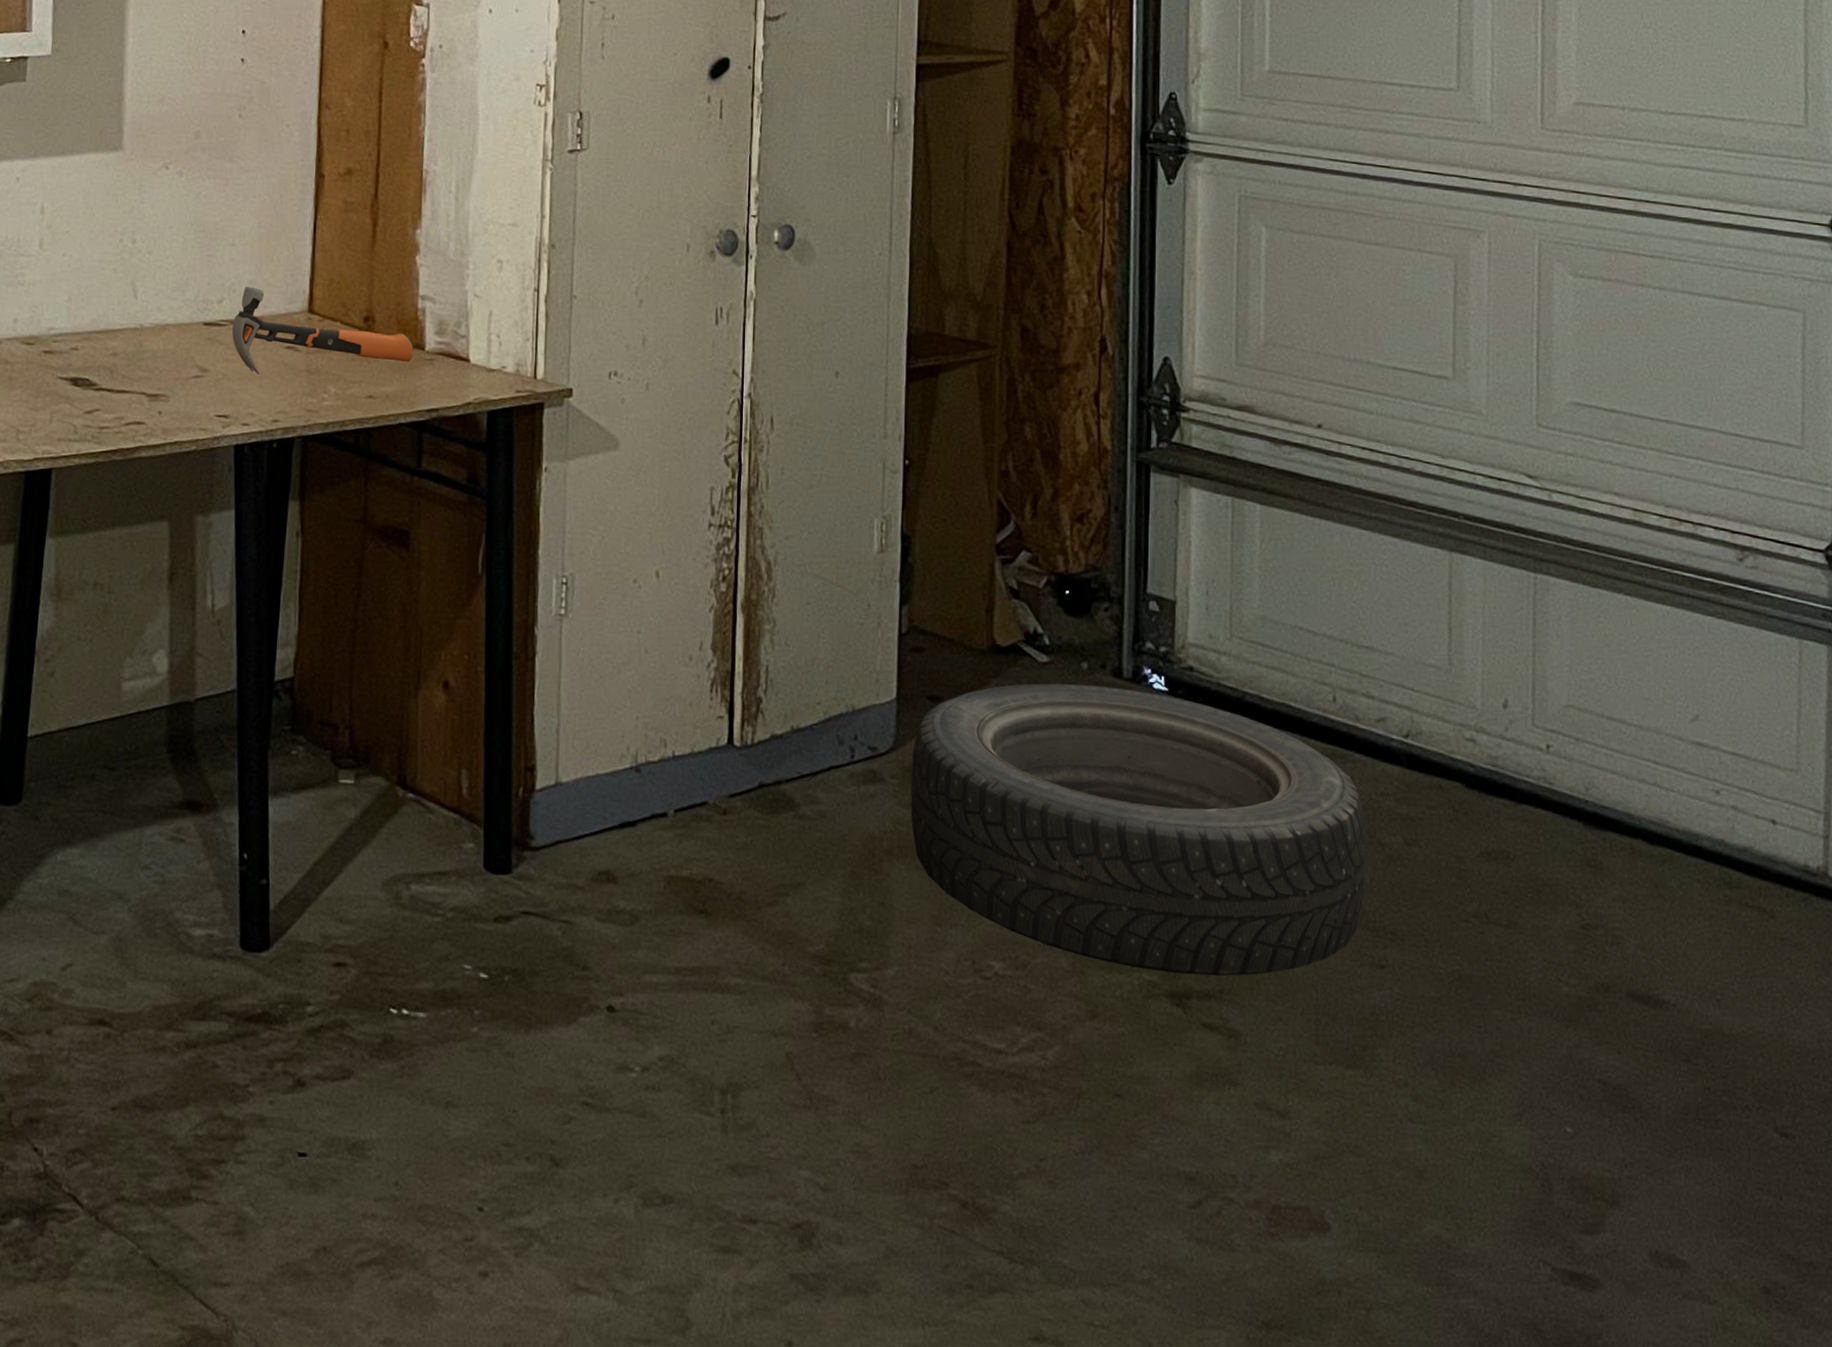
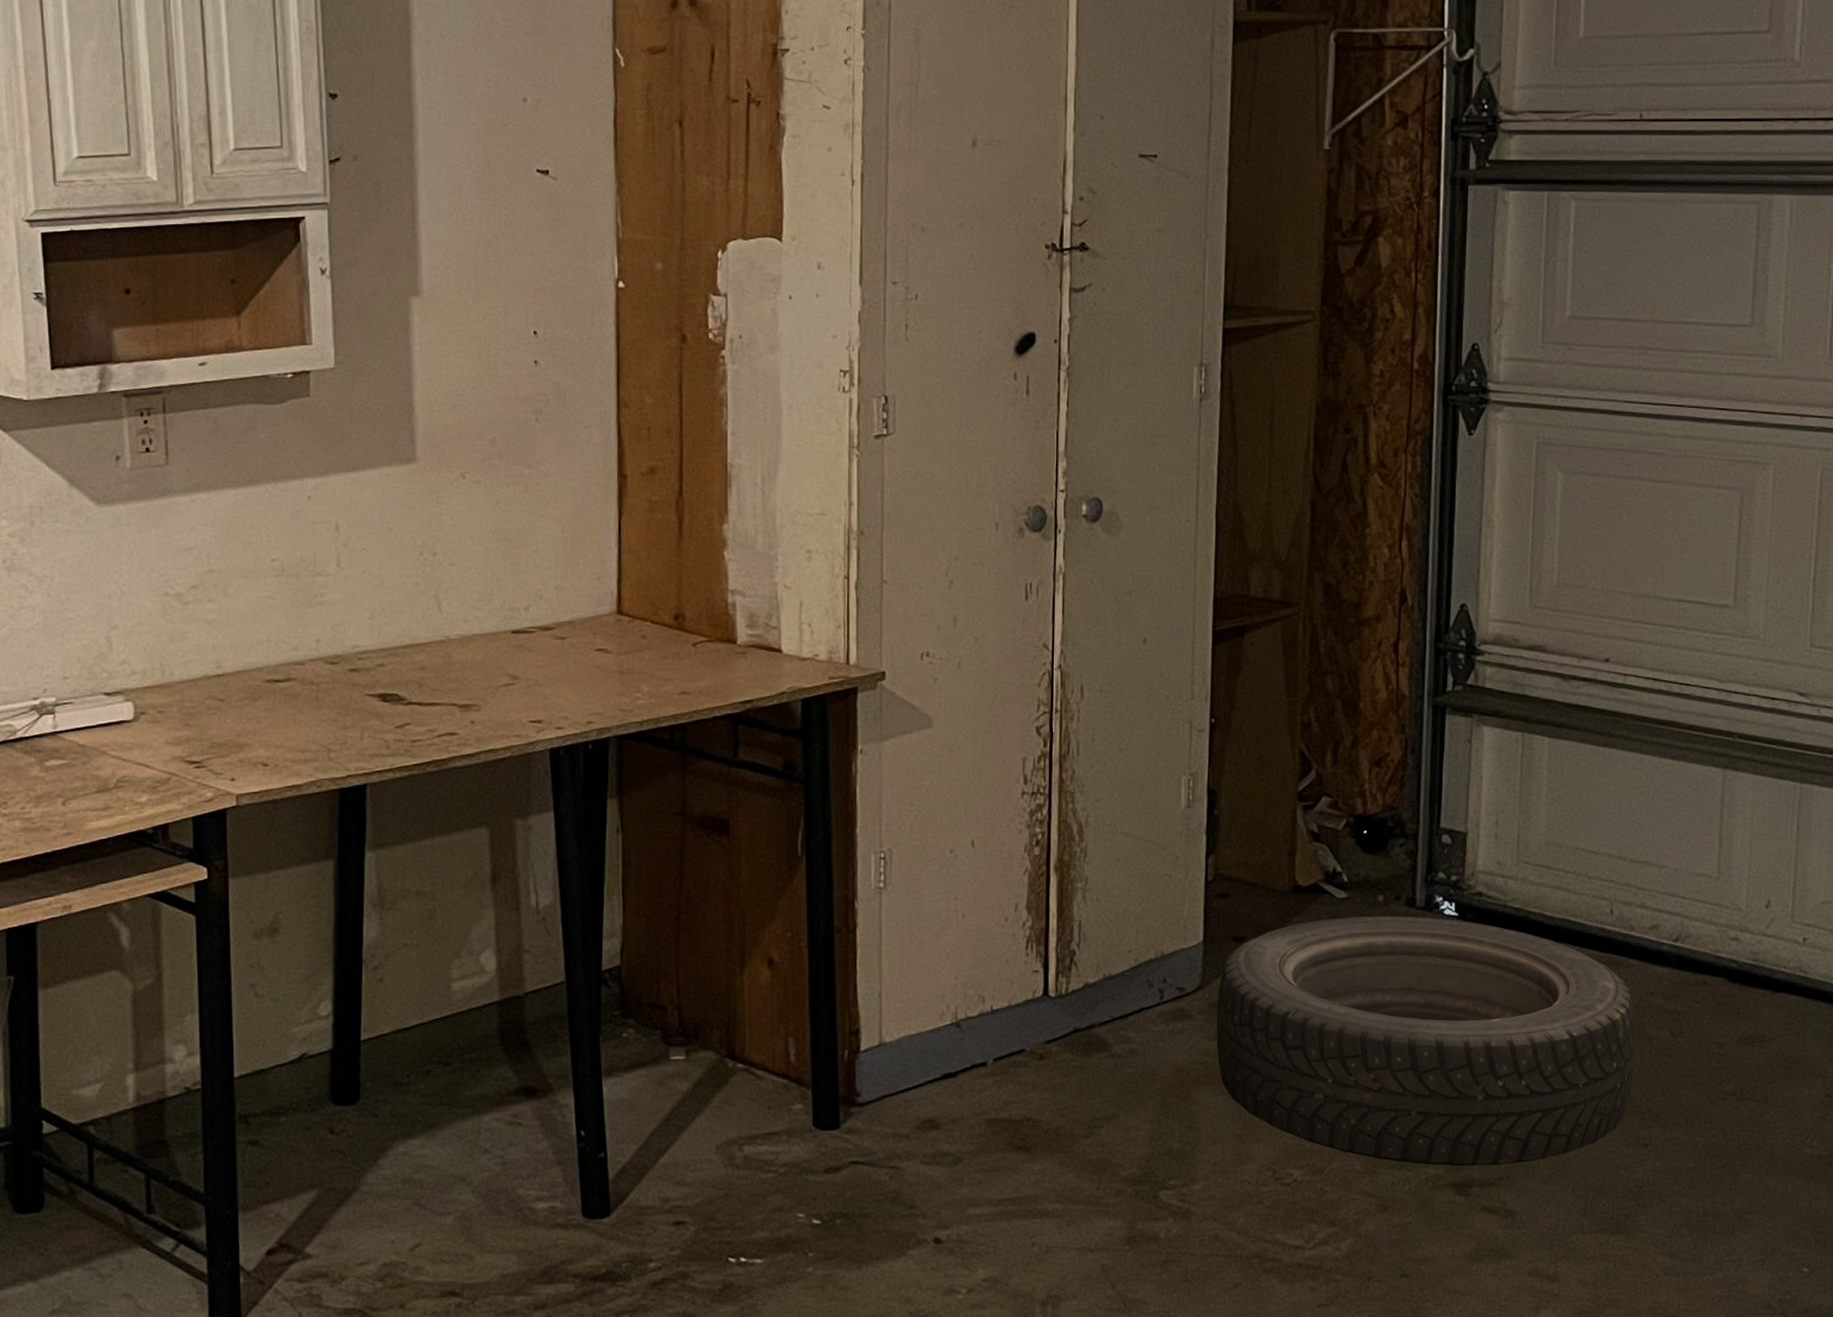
claw hammer: present [232,286,414,374] -> none [541,592,725,678]

